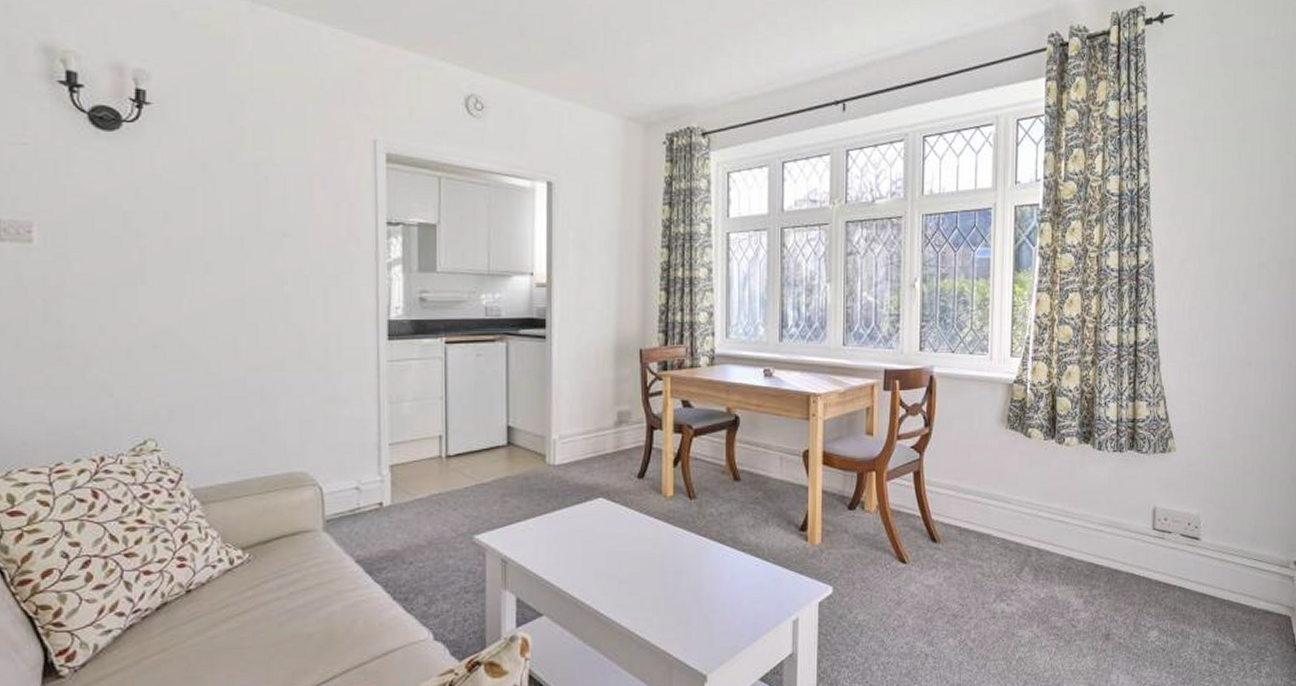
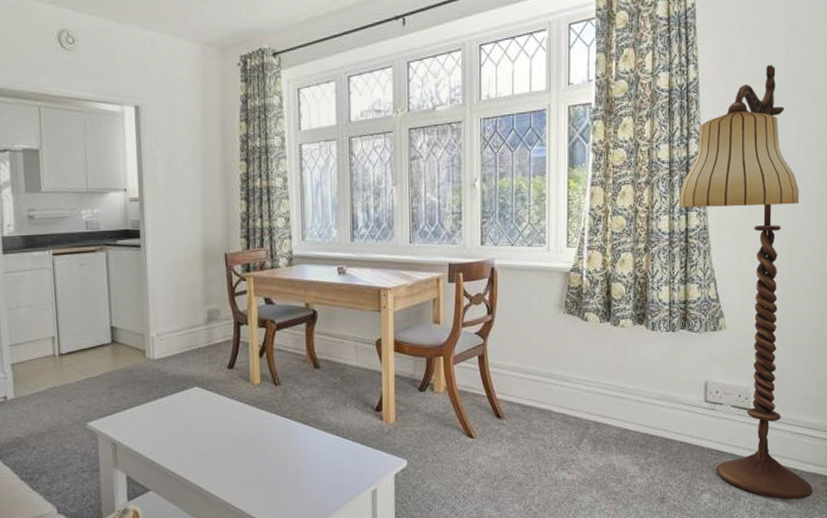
floor lamp: none [1129,173,1264,640] -> present [680,65,813,500]

